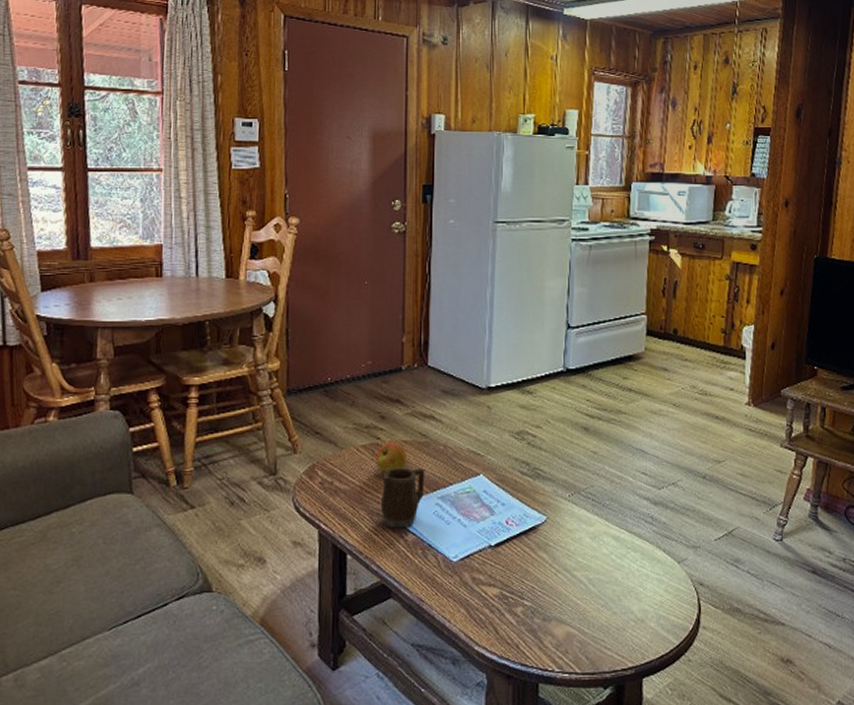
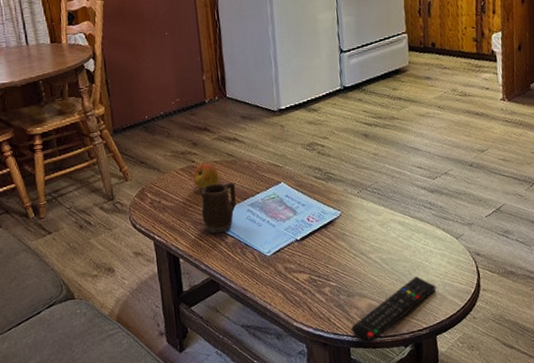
remote control: none [542,603,649,680] -> present [350,275,437,344]

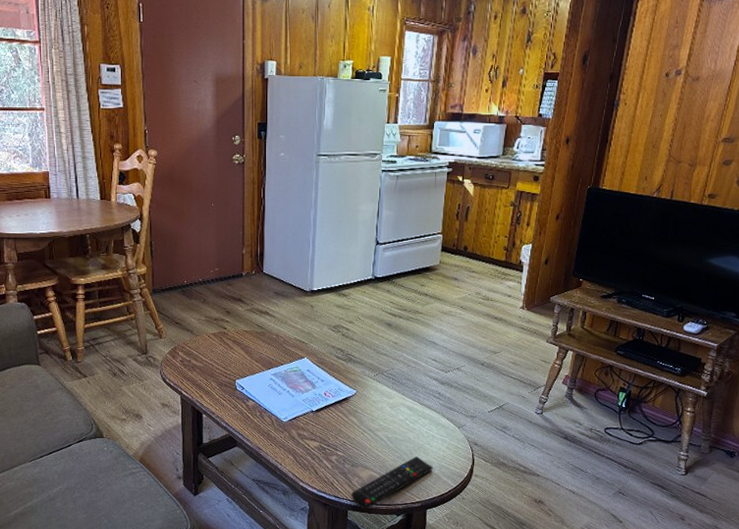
apple: present [193,163,220,189] -> none [223,331,248,355]
mug: present [200,182,236,234] -> none [227,350,262,396]

